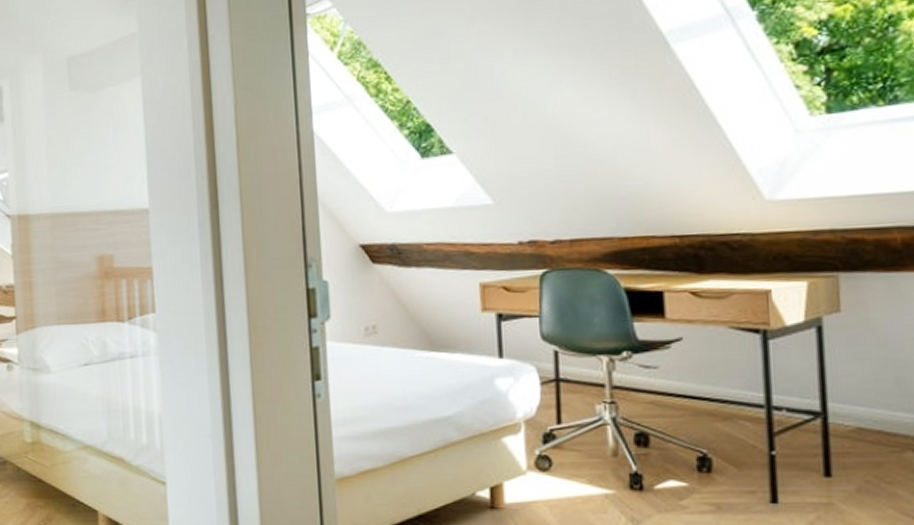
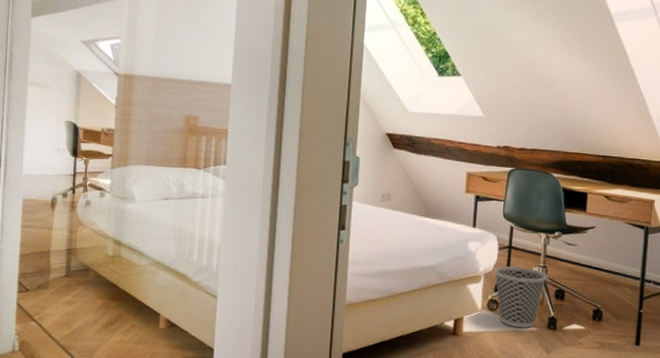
wastebasket: none [538,406,619,491] -> present [494,266,547,328]

